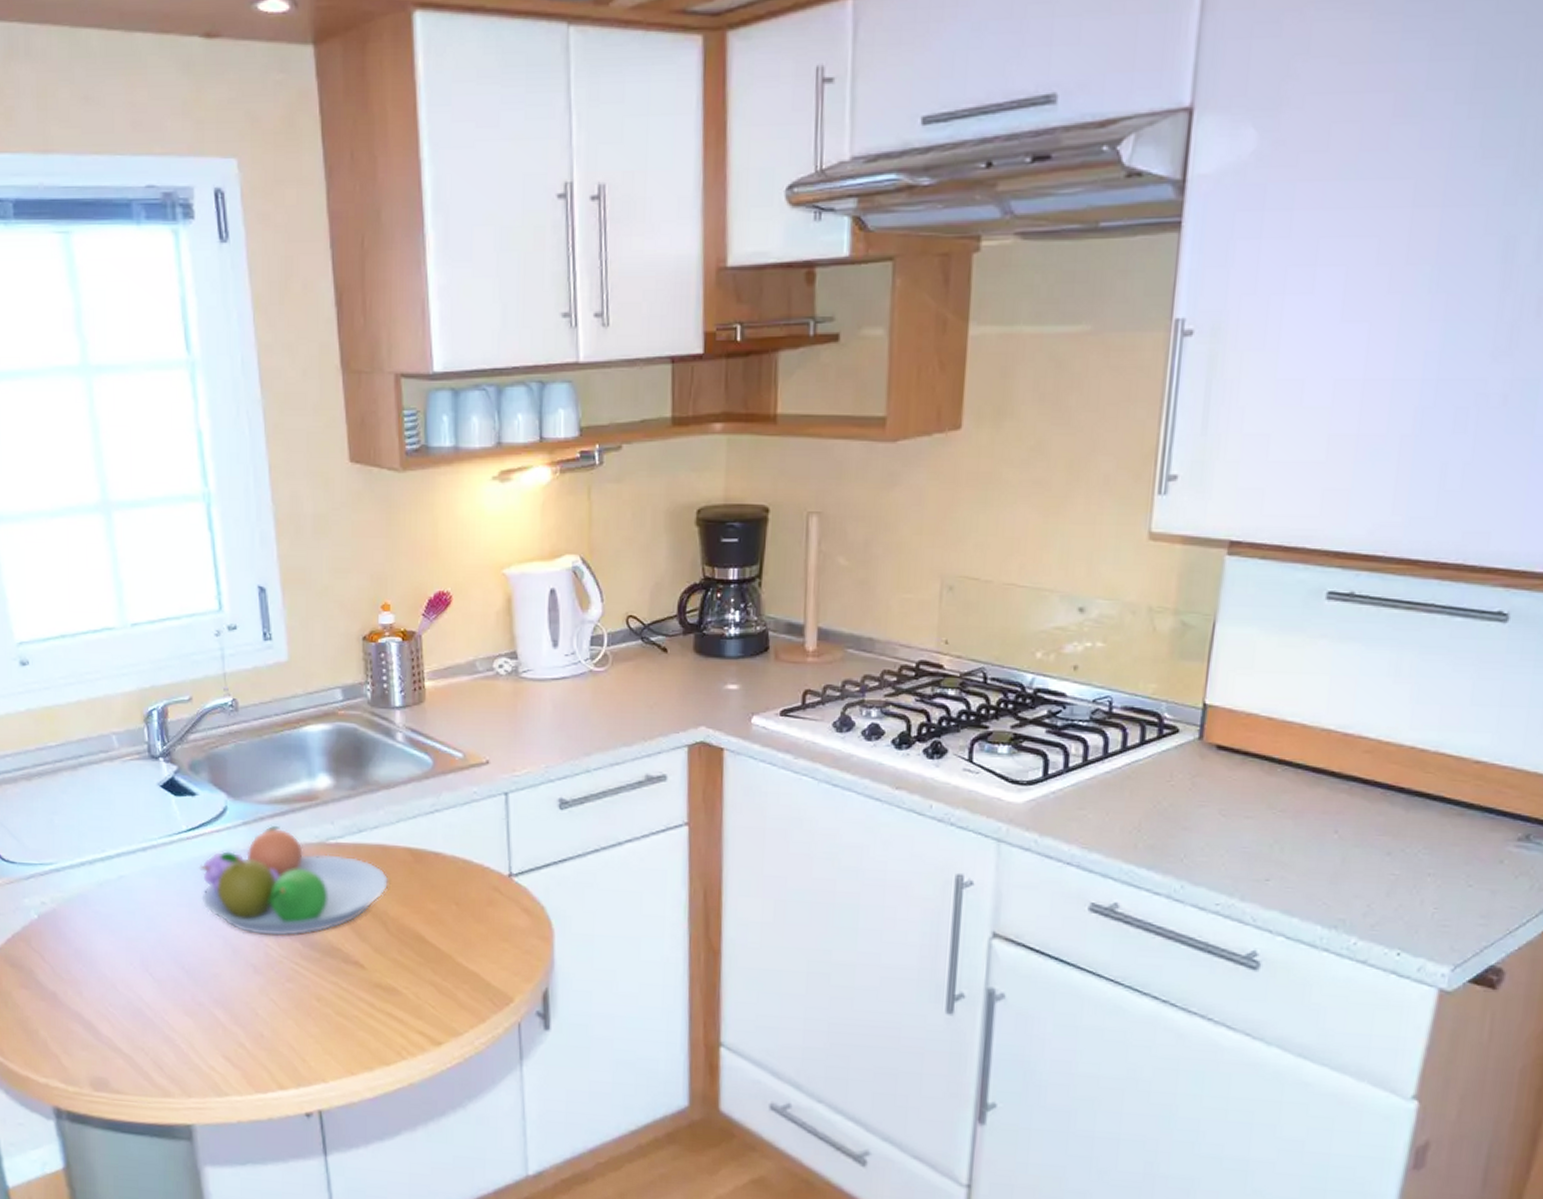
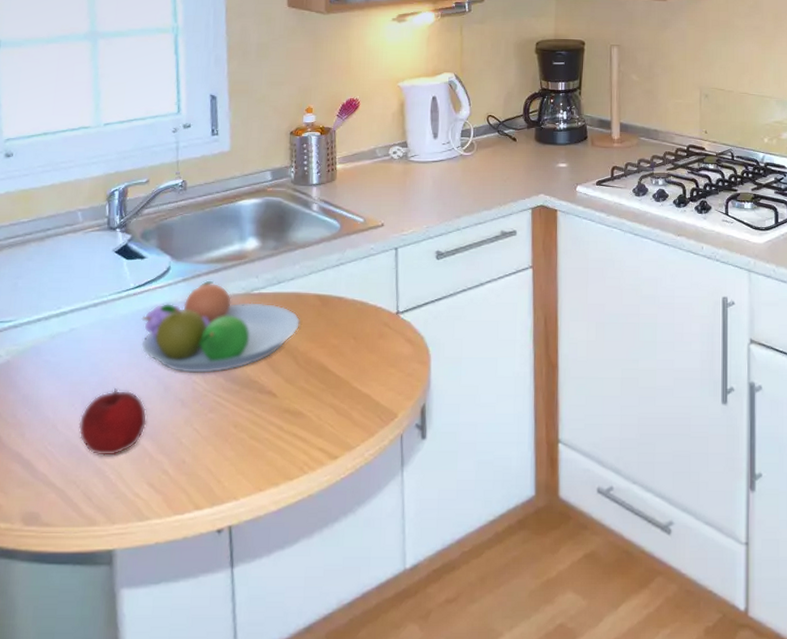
apple: none [140,948,216,1023] -> present [78,389,147,456]

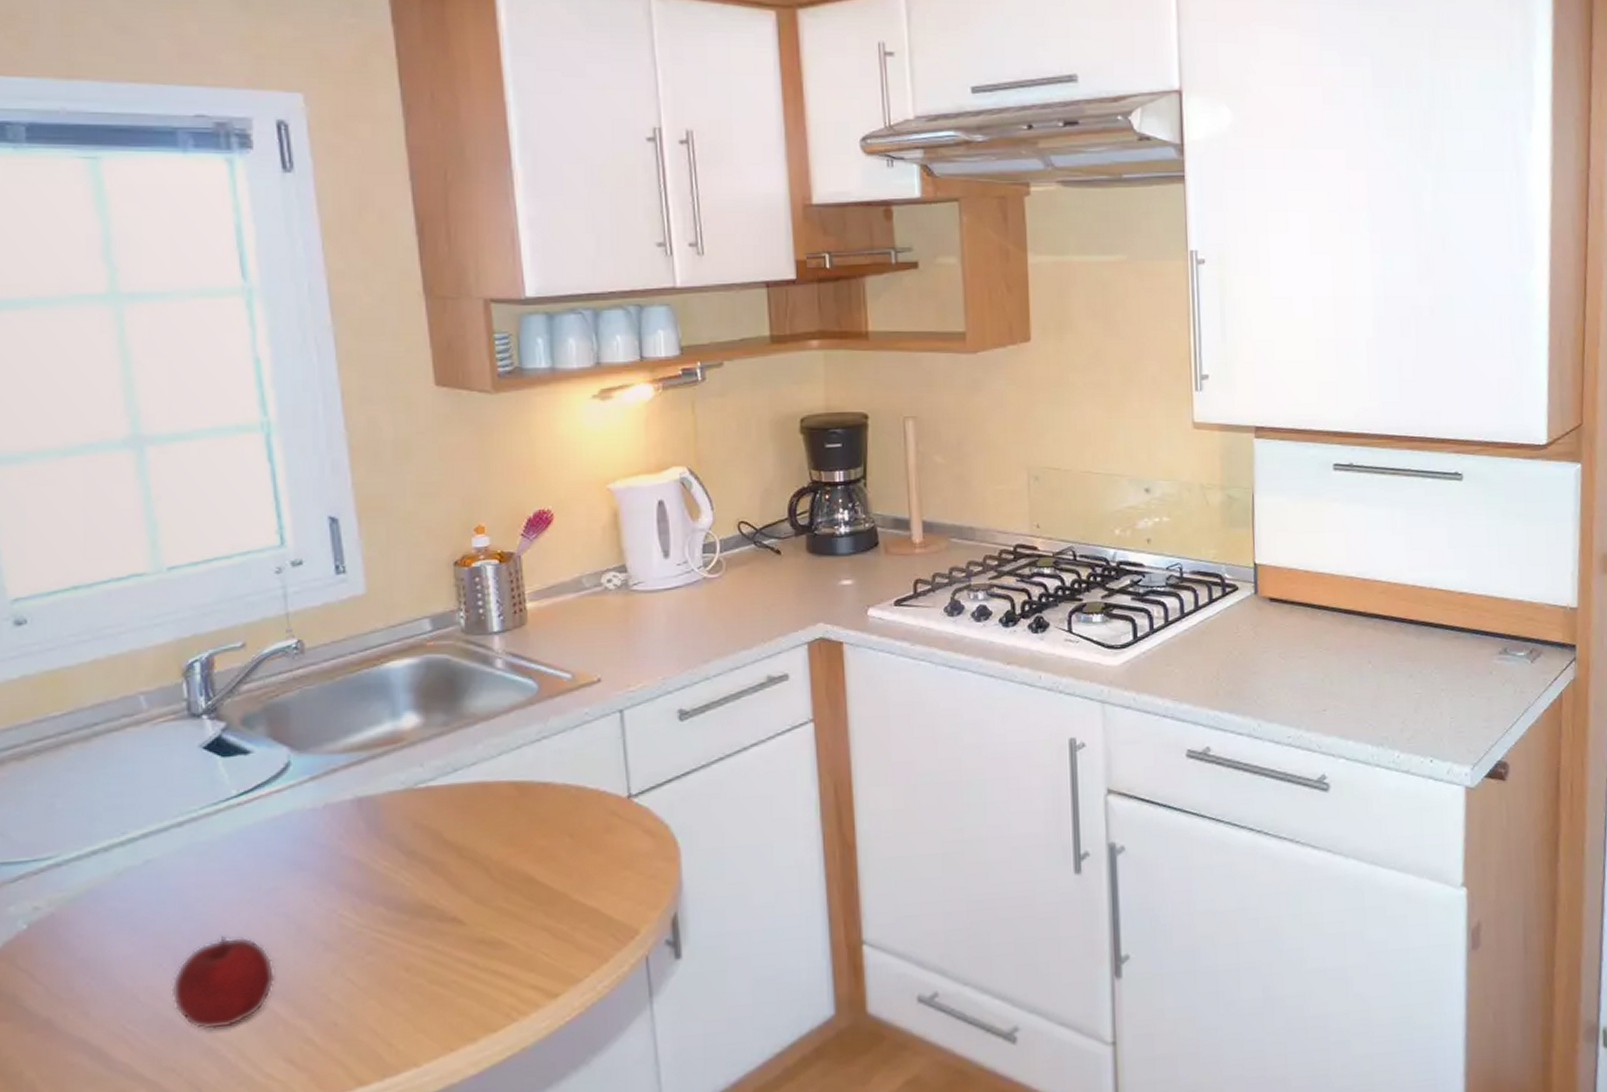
fruit bowl: present [141,280,300,373] -> none [253,776,489,905]

